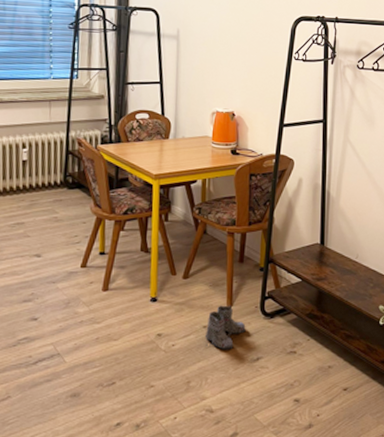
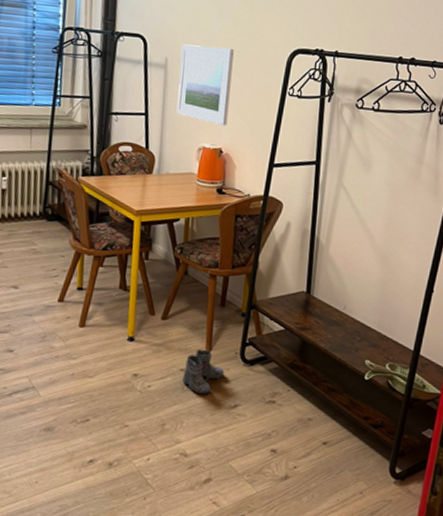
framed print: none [190,16,242,91] -> present [176,44,234,126]

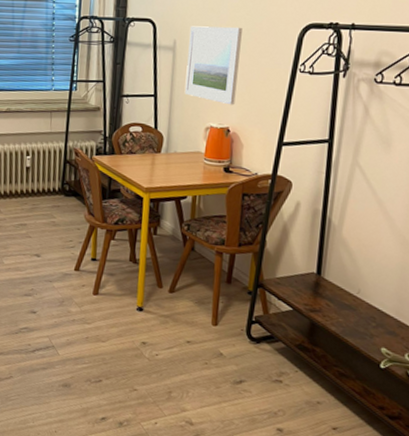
boots: present [181,349,225,395] -> none [188,323,230,368]

